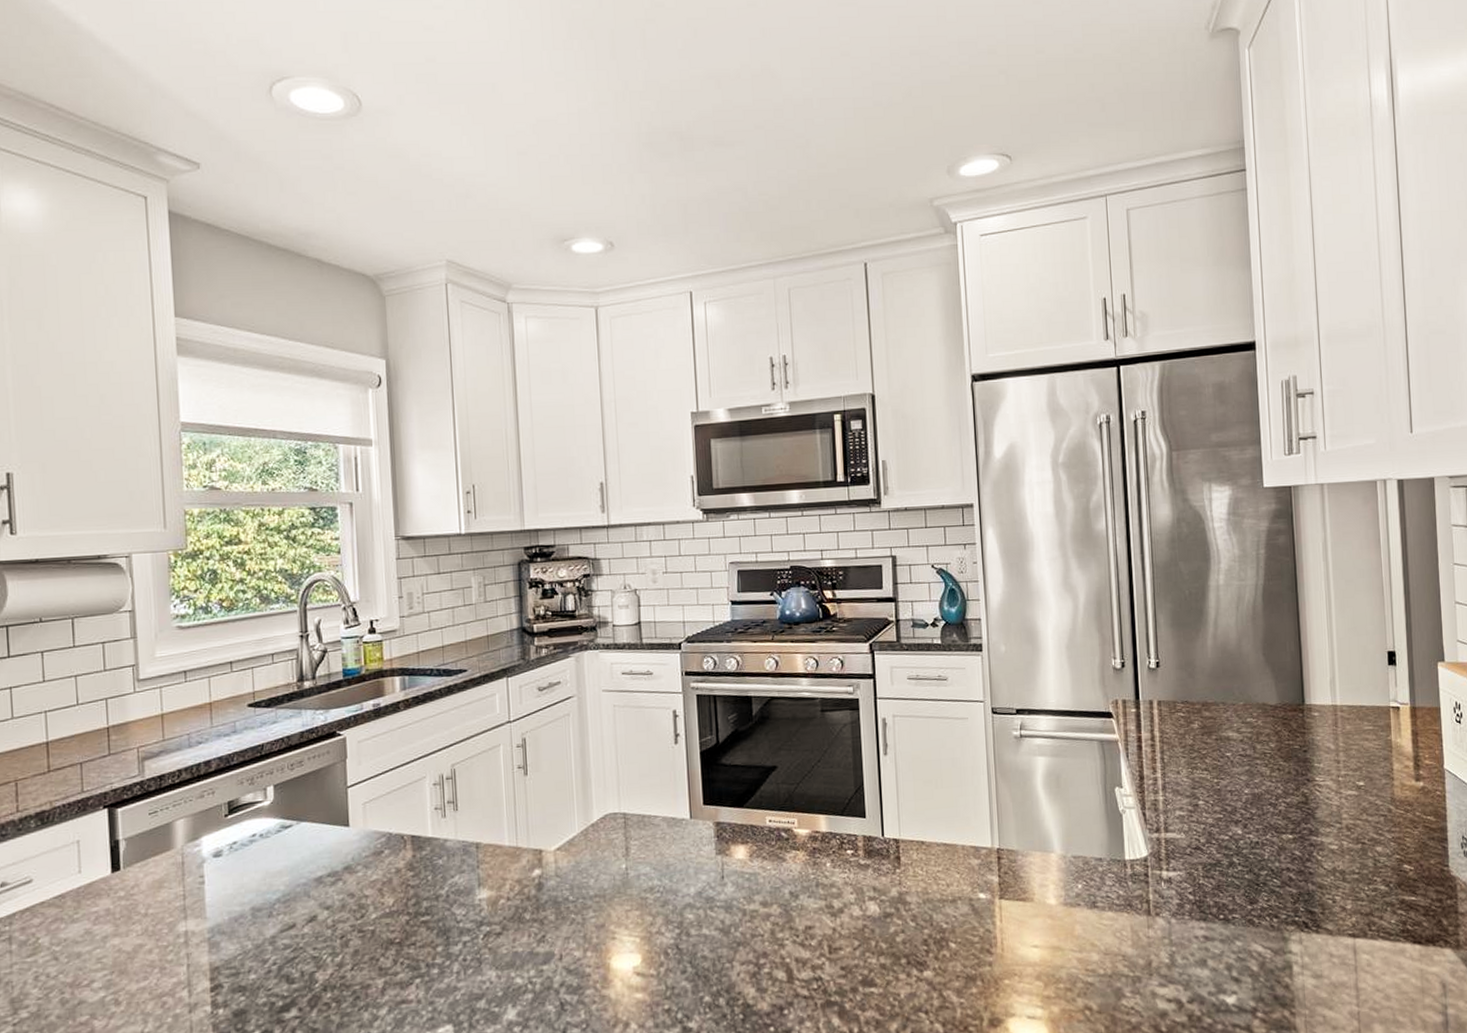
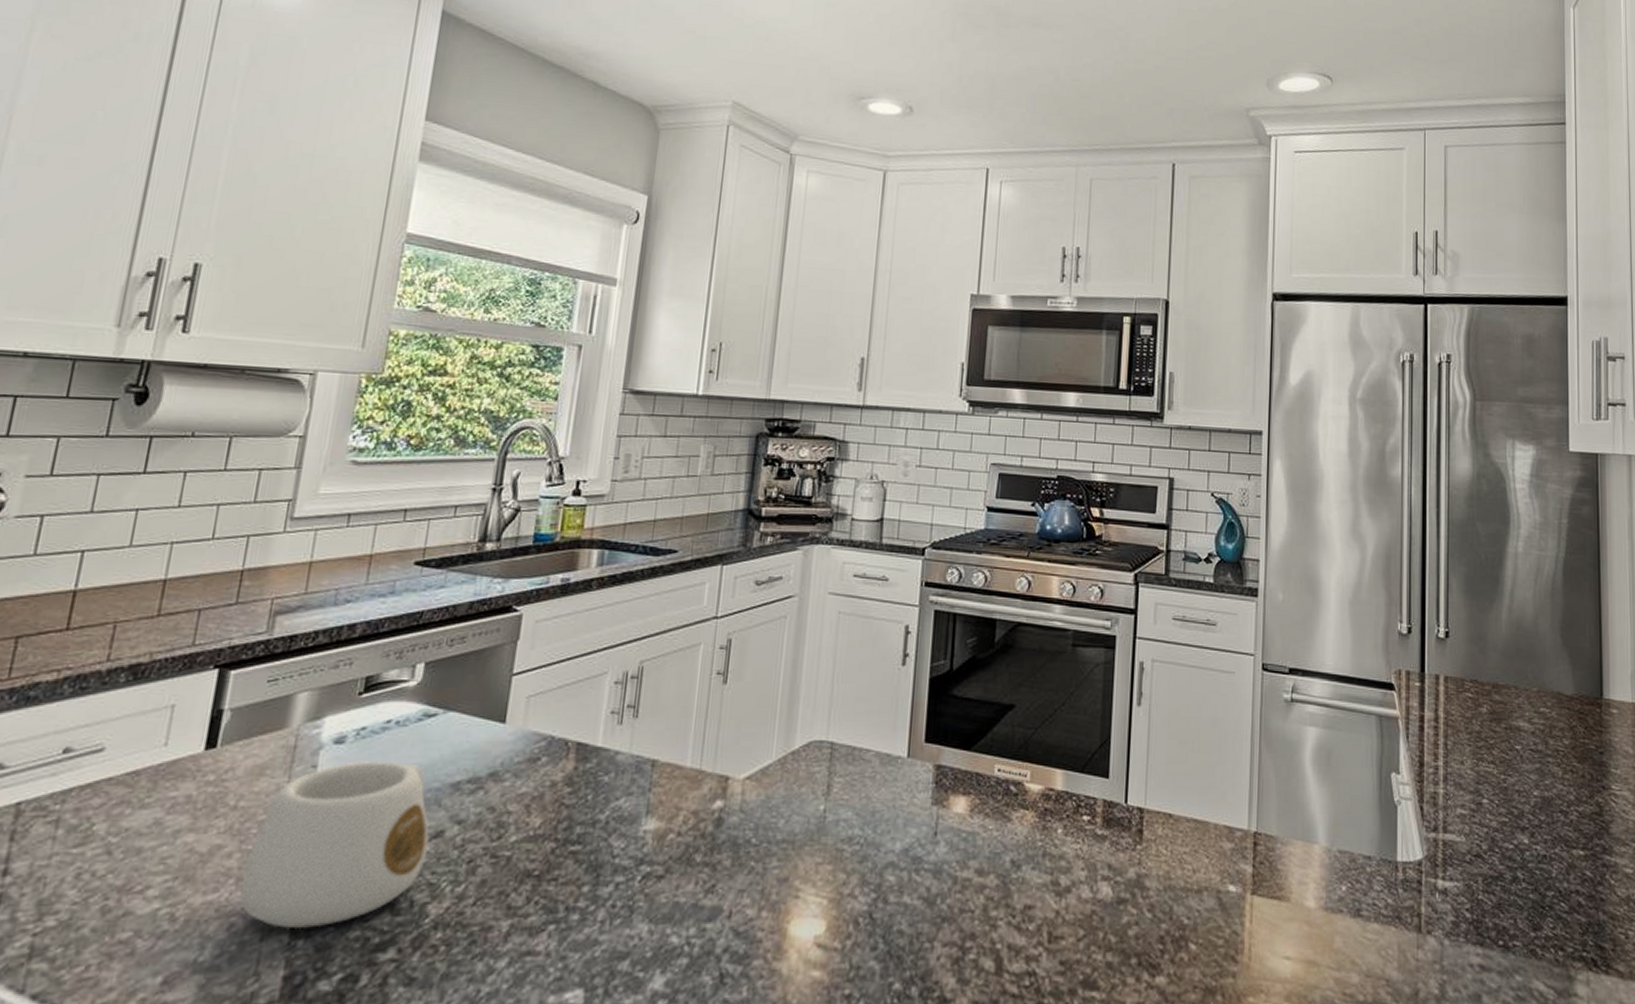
mug: none [164,866,306,1003] -> present [239,760,429,930]

